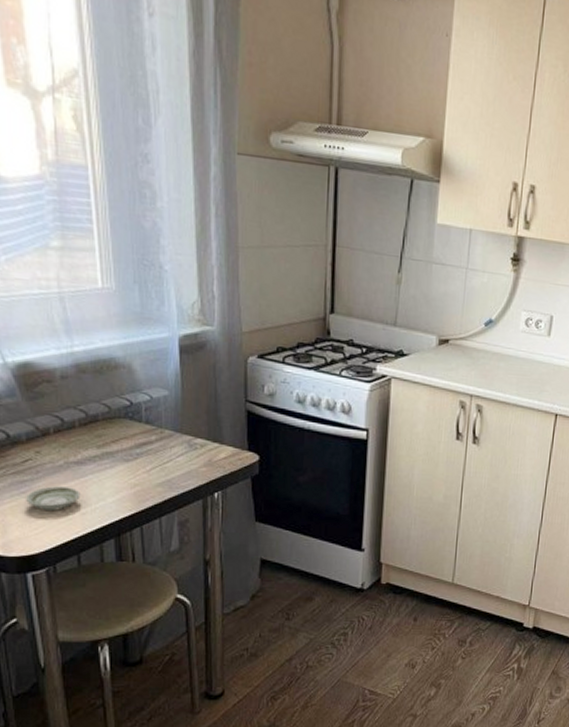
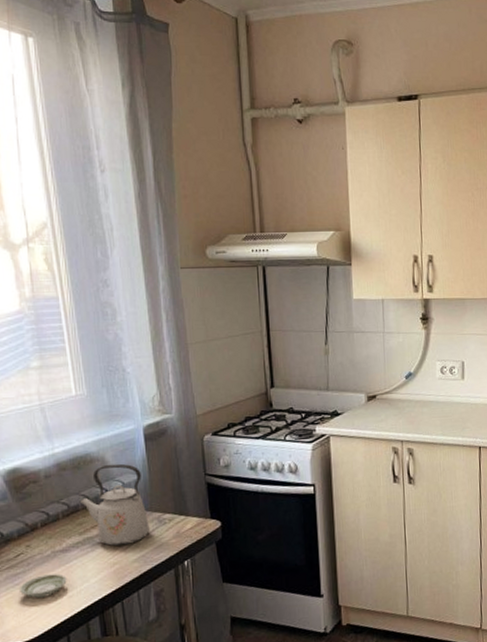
kettle: none [99,373,178,467] -> present [79,463,150,547]

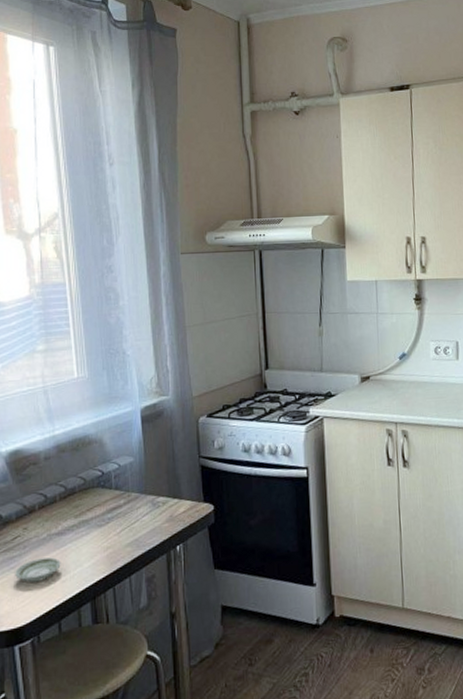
kettle: present [79,463,150,547] -> none [76,445,144,530]

